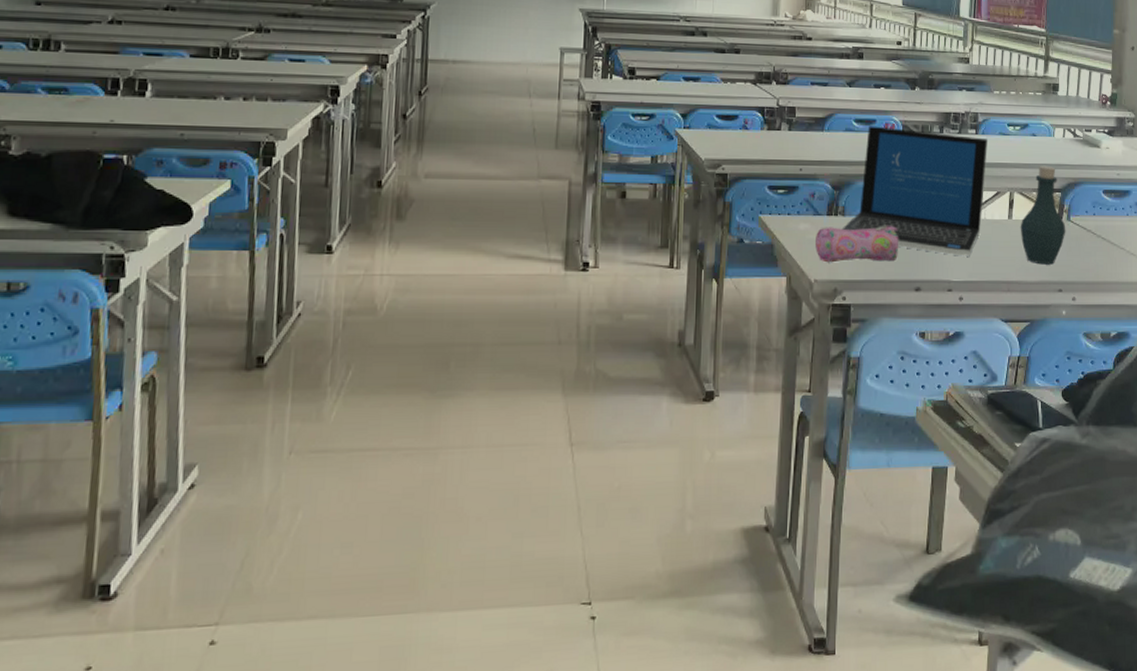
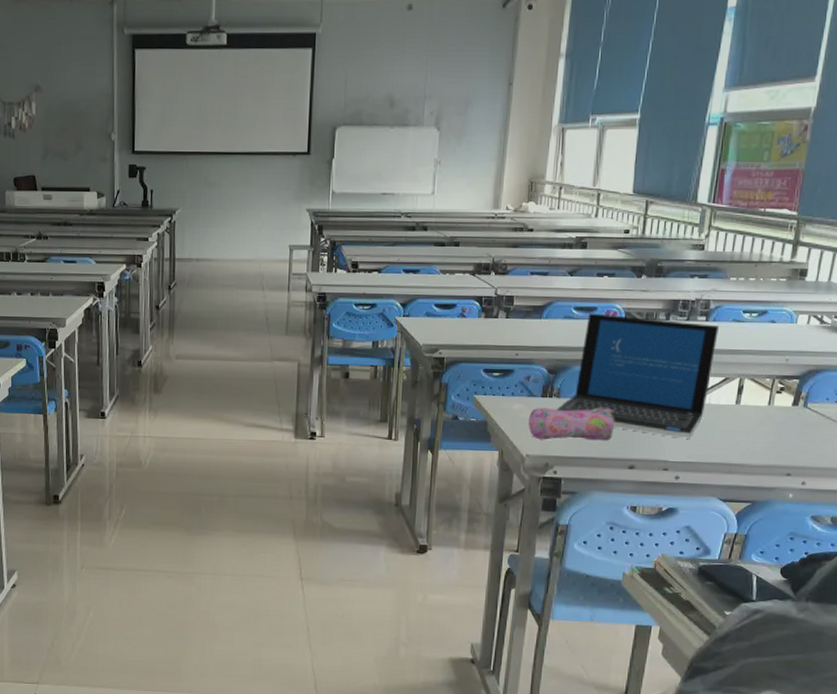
bottle: present [1020,165,1066,265] -> none [748,352,802,450]

